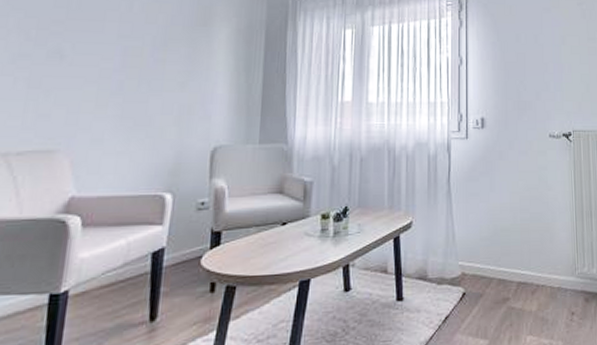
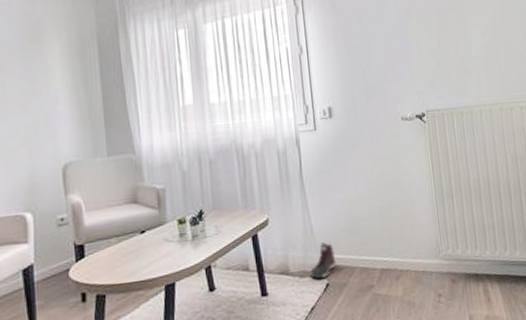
sneaker: none [447,250,475,288] -> present [309,242,337,279]

